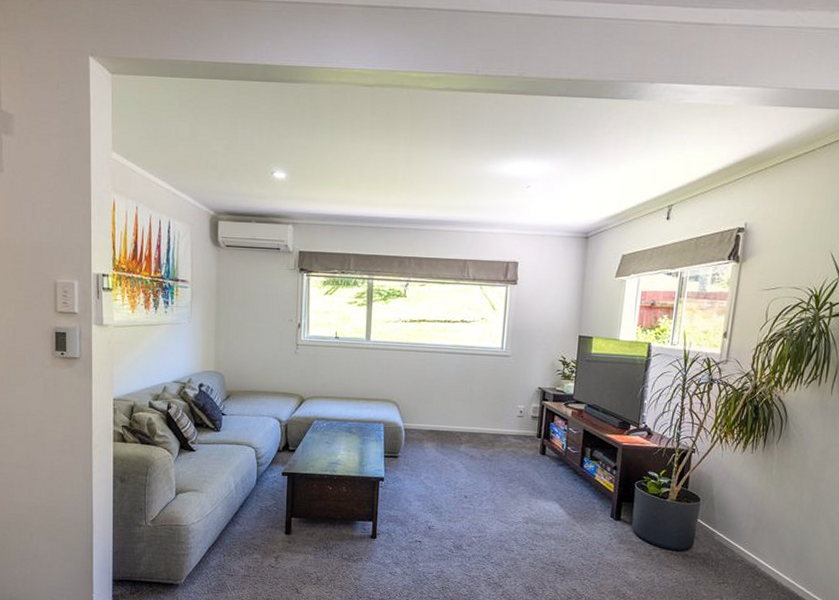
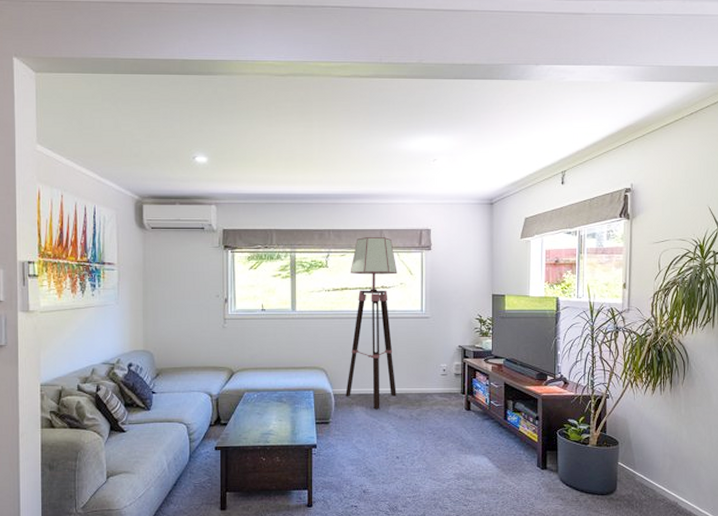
floor lamp: none [416,267,479,446] -> present [345,237,397,408]

